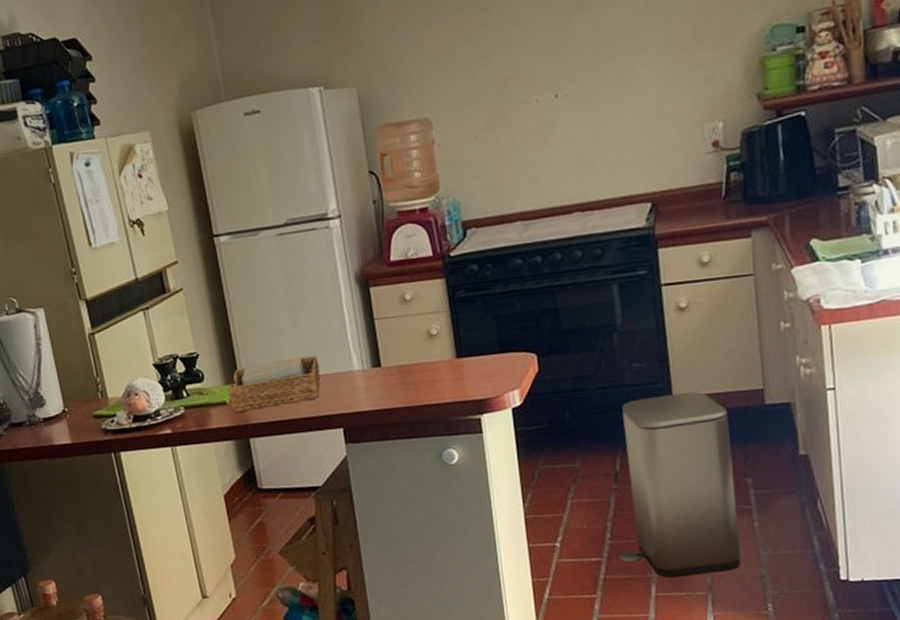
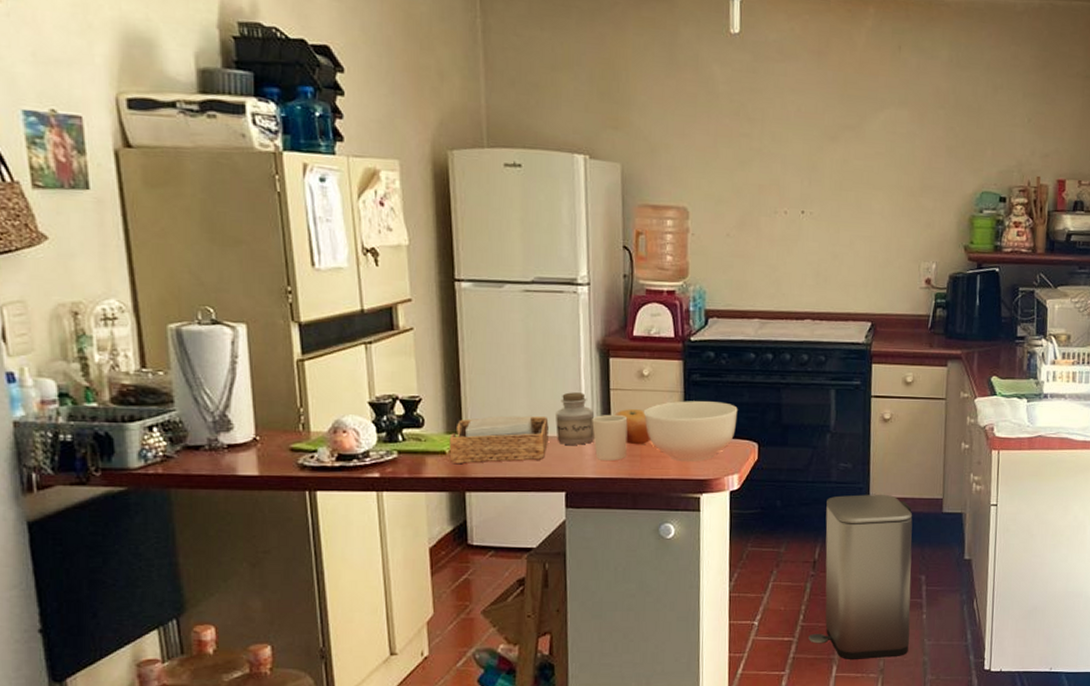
jar: none [323,327,366,381] -> present [555,392,596,445]
mug: none [360,343,399,393] -> present [592,414,628,462]
fruit: none [381,335,421,373] -> present [614,409,650,445]
bowl: none [410,315,511,384] -> present [643,401,738,463]

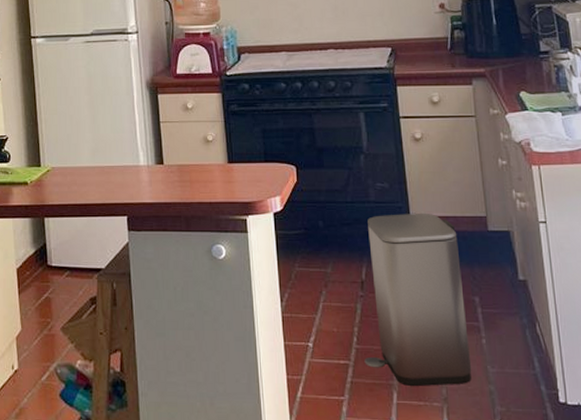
napkin holder: present [449,415,549,464] -> none [30,148,111,192]
jar: present [555,392,596,445] -> none [115,126,150,173]
mug: present [592,414,628,462] -> none [146,144,178,187]
fruit: present [614,409,650,445] -> none [165,139,198,172]
bowl: present [643,401,738,463] -> none [190,129,275,186]

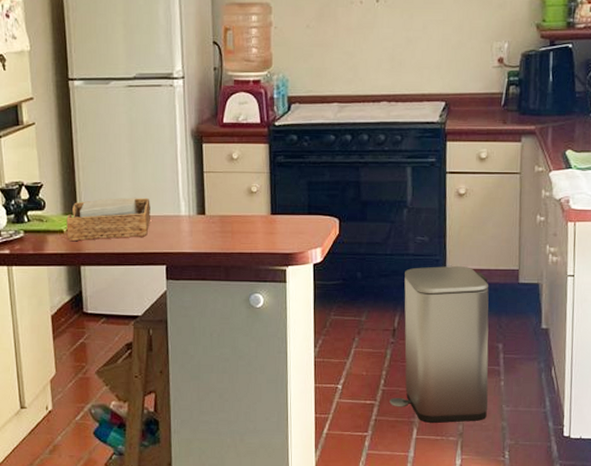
napkin holder: none [30,148,111,192] -> present [66,197,150,241]

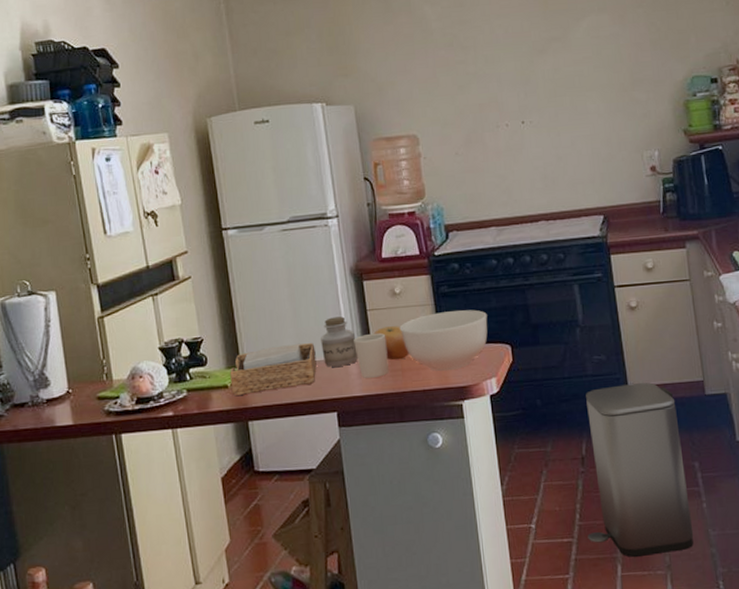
jar: none [155,176,192,223] -> present [320,316,359,367]
mug: none [188,194,220,238] -> present [354,332,389,379]
fruit: none [208,190,240,223] -> present [373,326,409,360]
bowl: none [233,181,320,238] -> present [399,309,488,372]

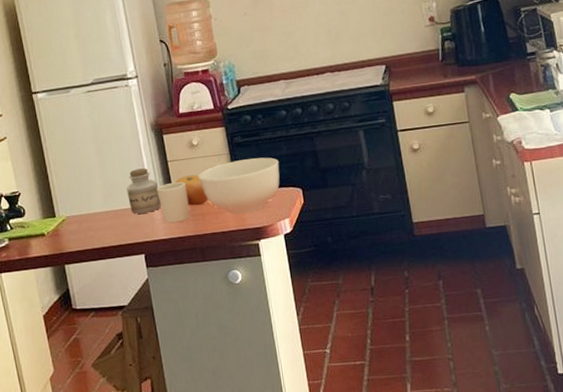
napkin holder: present [230,343,317,395] -> none [46,193,125,242]
pedal bin: present [586,382,694,557] -> none [373,217,478,376]

